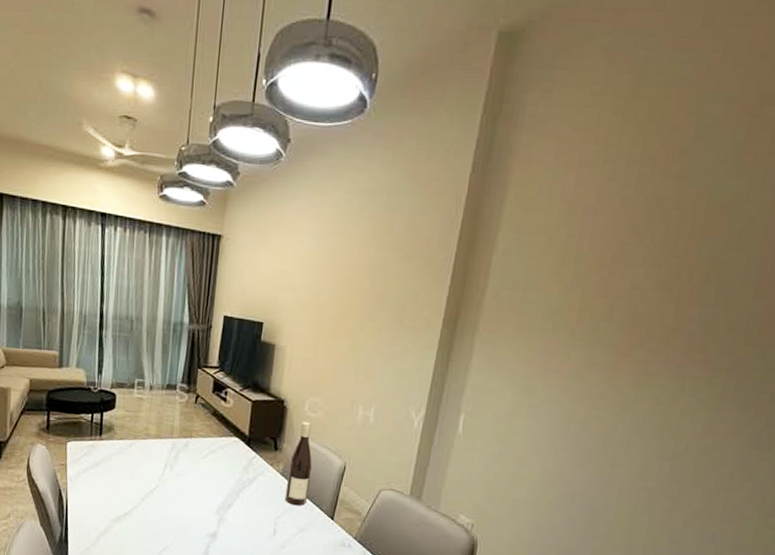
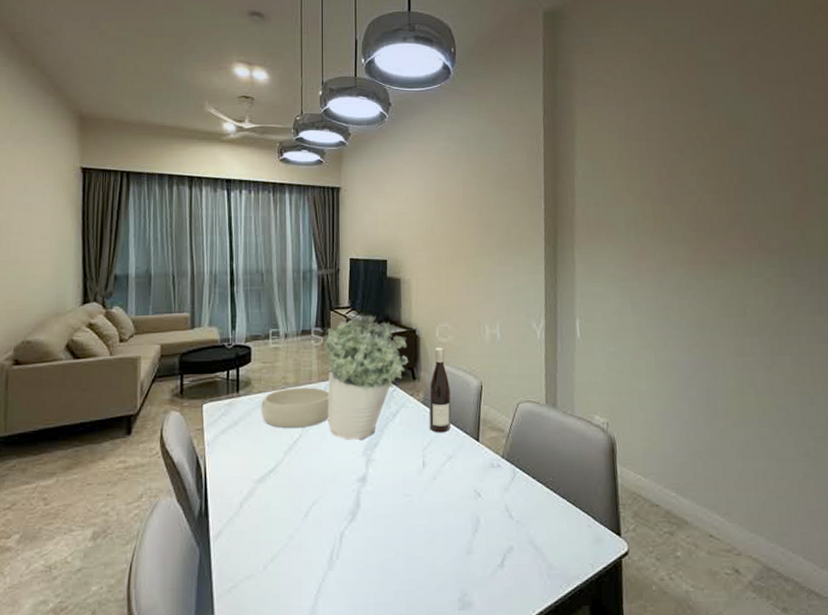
bowl: none [121,439,189,479] -> present [260,387,329,428]
potted plant: none [184,376,274,499] -> present [324,315,409,440]

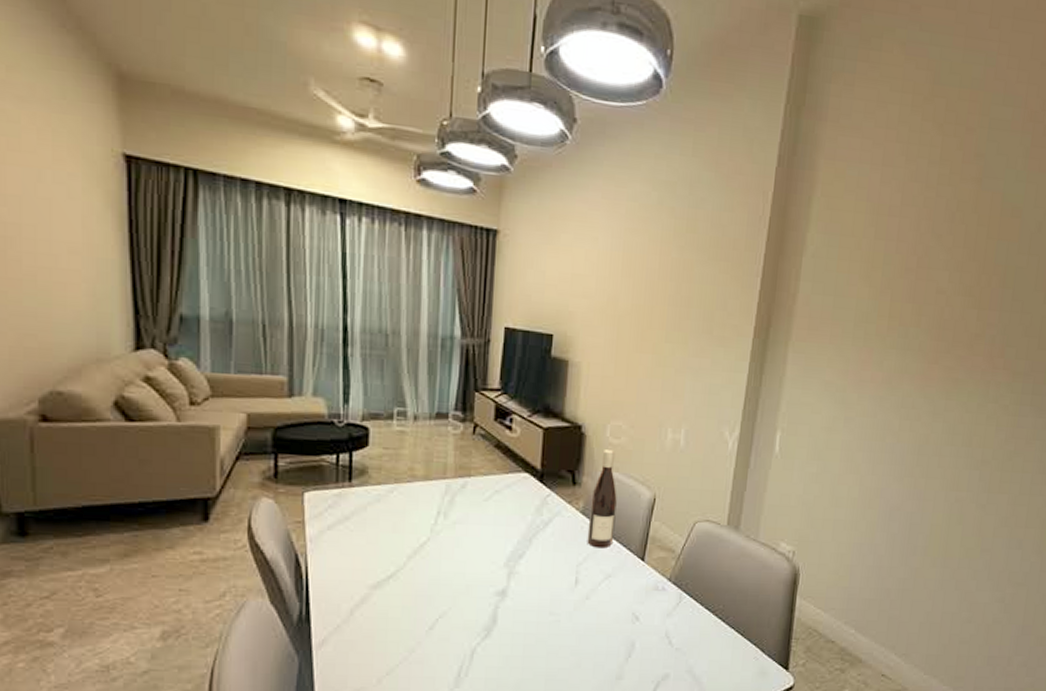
bowl: present [260,387,329,428] -> none [378,481,467,530]
potted plant: present [324,315,409,440] -> none [462,400,570,549]

